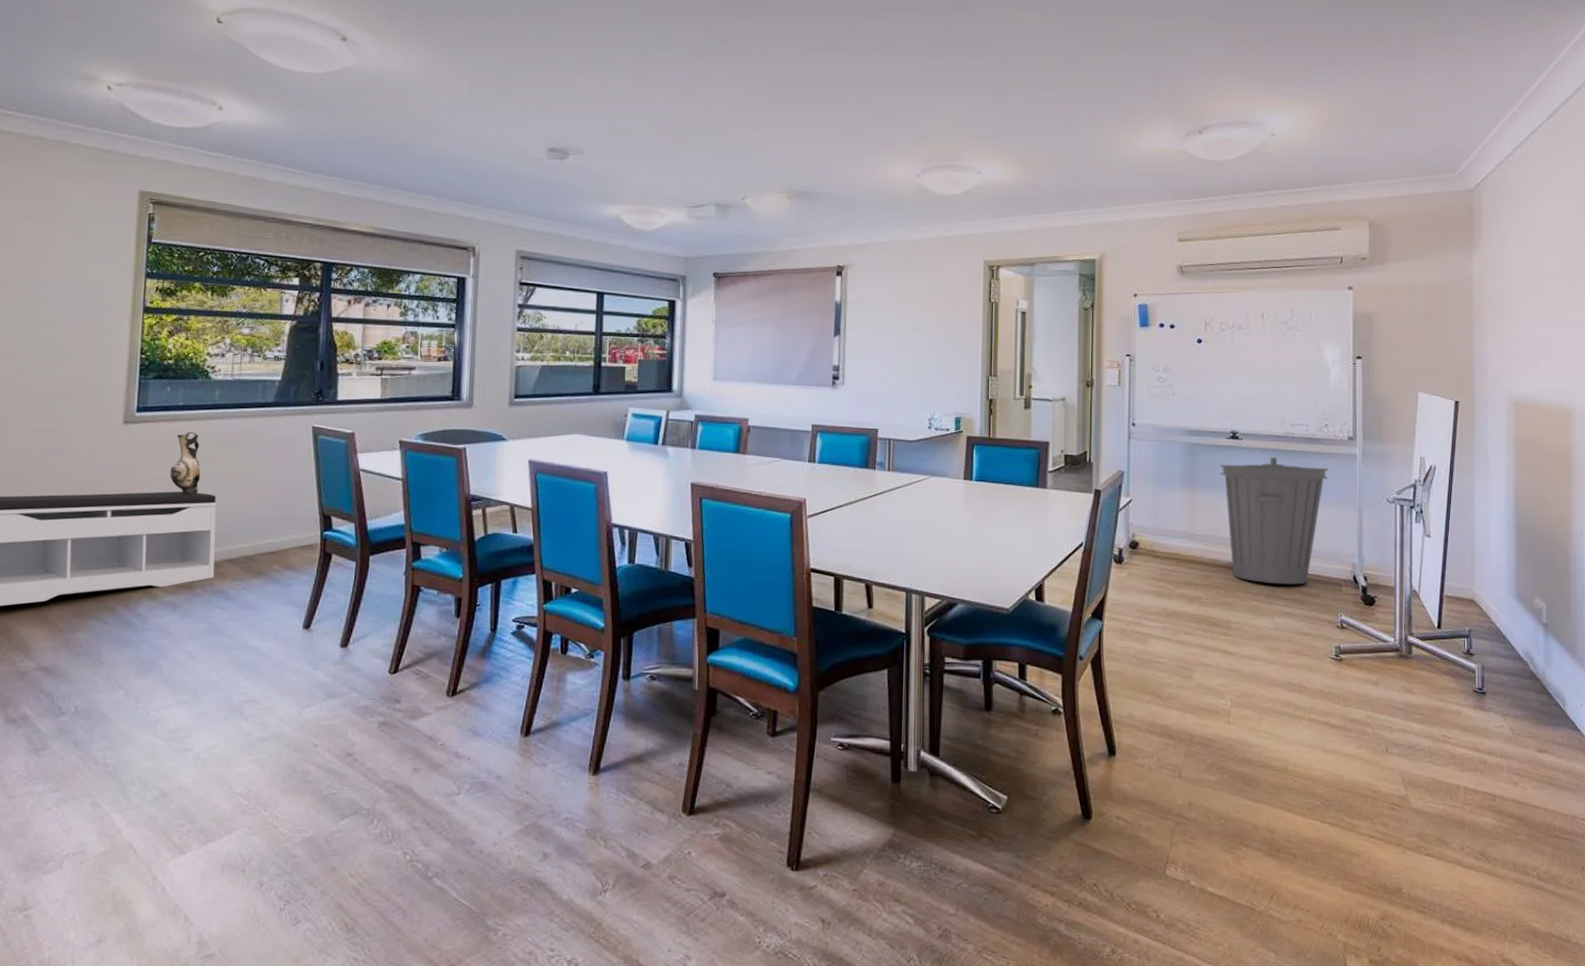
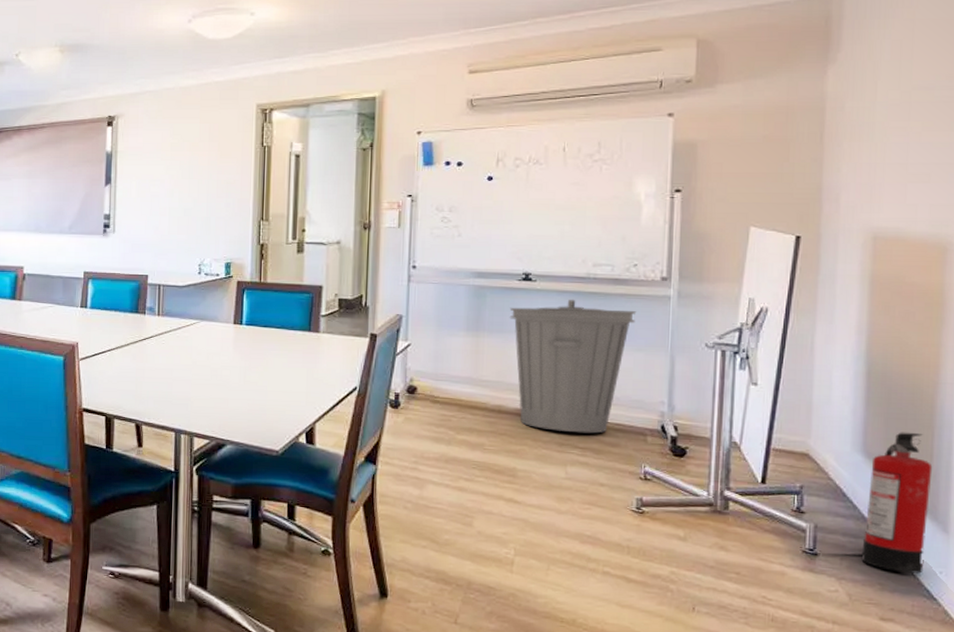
fire extinguisher: none [1520,578,1571,708] -> present [861,432,933,574]

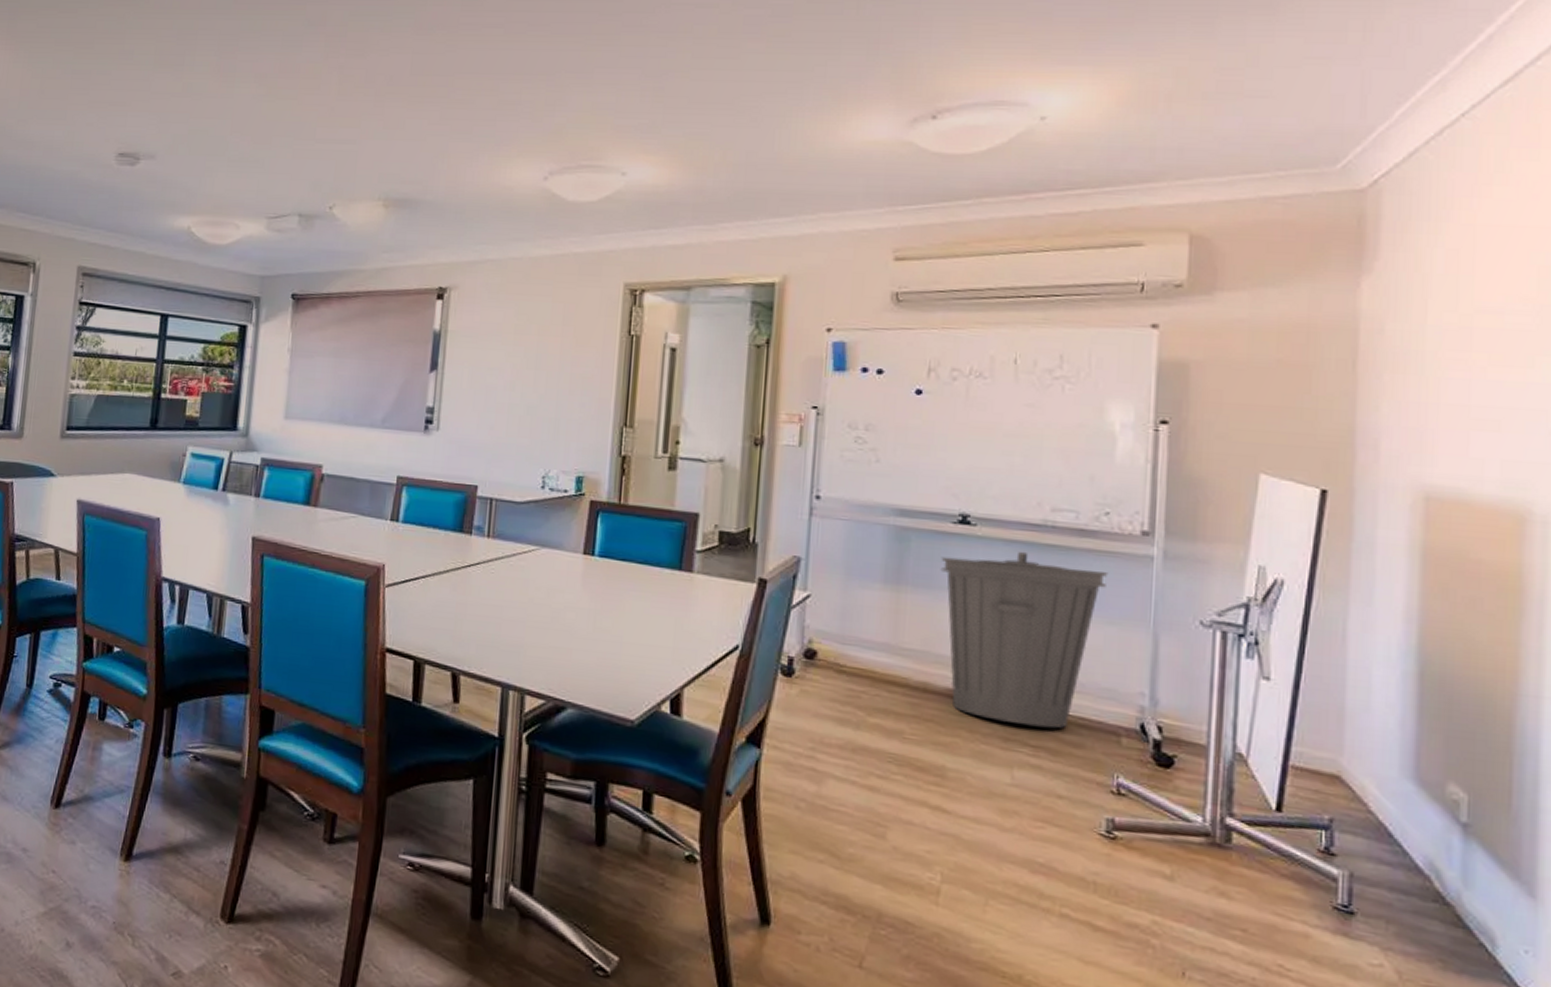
fire extinguisher: present [861,432,933,574] -> none [1415,756,1512,951]

